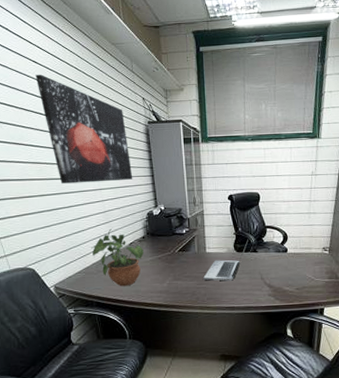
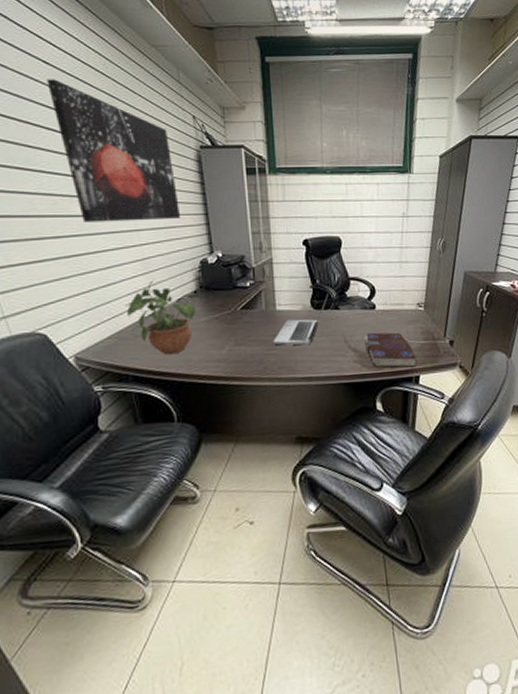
book: none [278,271,322,301] -> present [364,332,417,368]

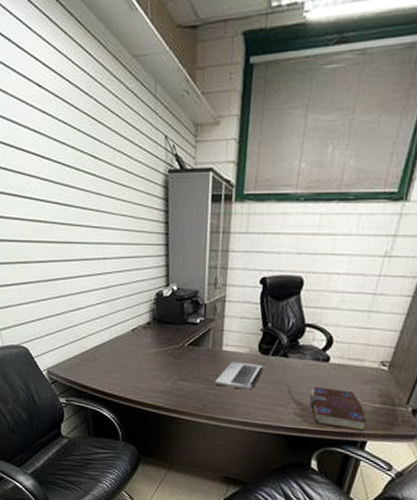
wall art: present [47,79,181,223] -> none [39,103,143,249]
potted plant: present [126,281,196,355] -> none [89,309,147,381]

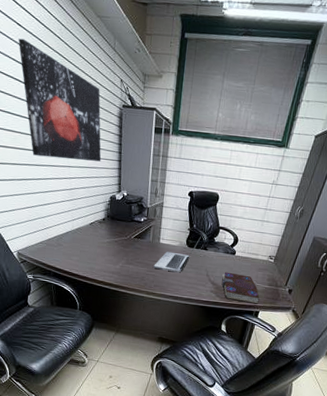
wall art: none [39,103,143,249] -> present [18,38,101,162]

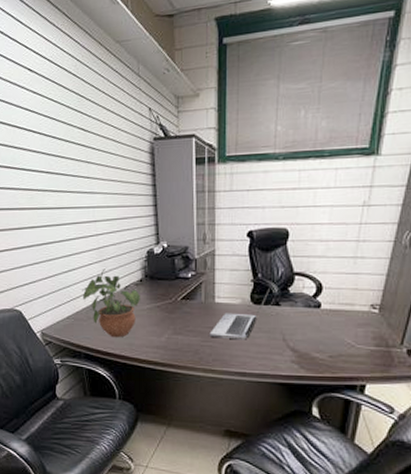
wall art: present [18,38,101,162] -> none [30,84,133,214]
potted plant: none [54,206,102,263] -> present [82,268,140,338]
book: present [222,272,260,304] -> none [305,333,364,374]

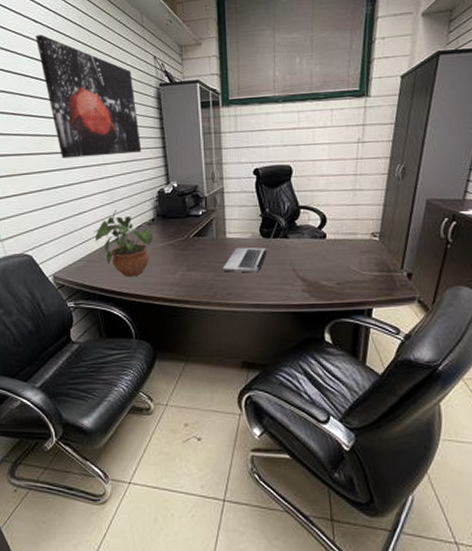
wall art: none [30,84,133,214] -> present [35,34,142,159]

